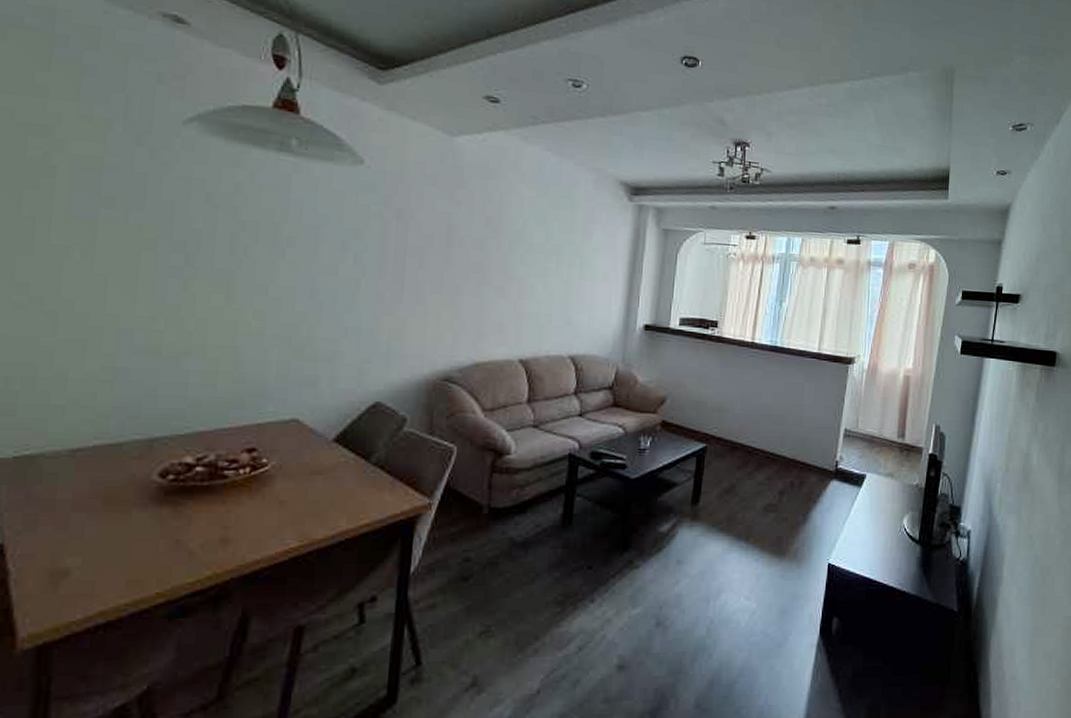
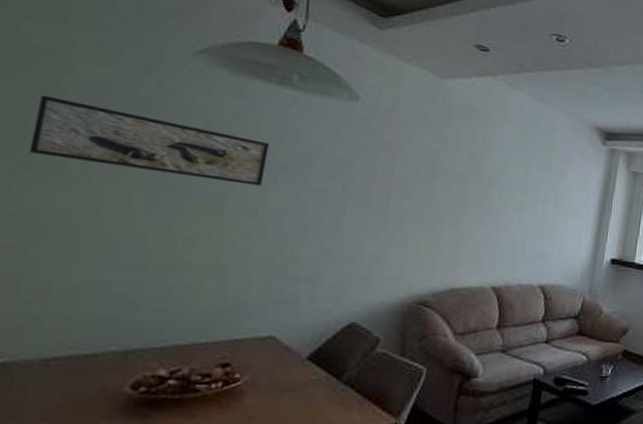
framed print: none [27,175,275,262] -> present [28,95,270,186]

